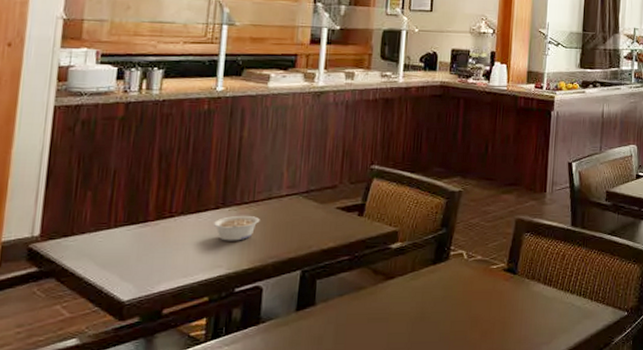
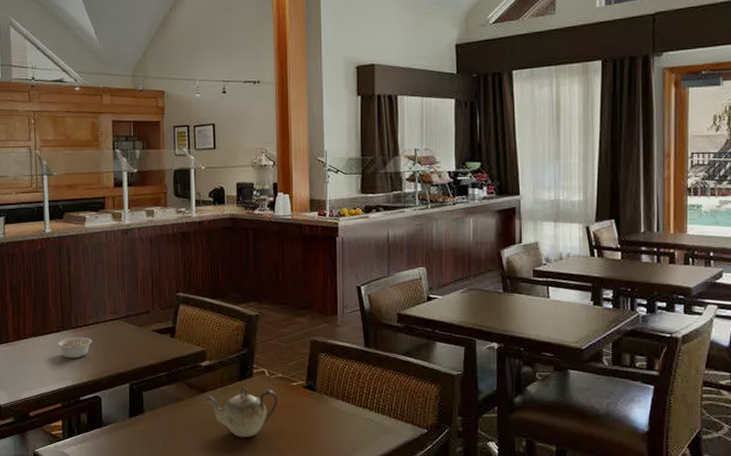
teapot: none [390,271,475,329] -> present [204,387,278,437]

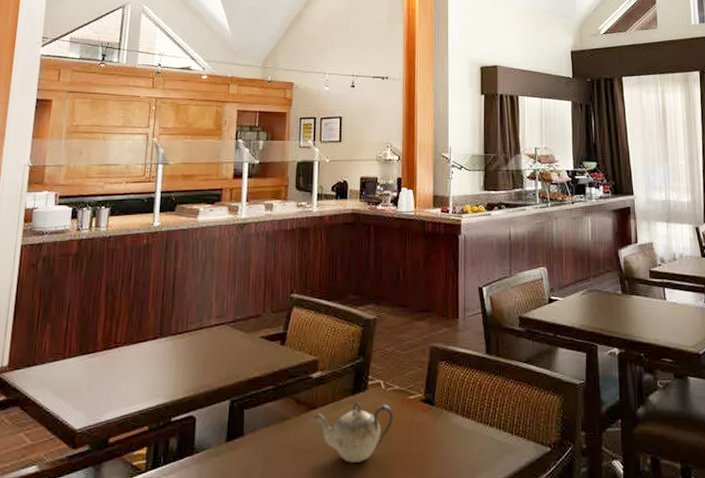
legume: present [57,337,92,358] -> none [151,345,193,371]

